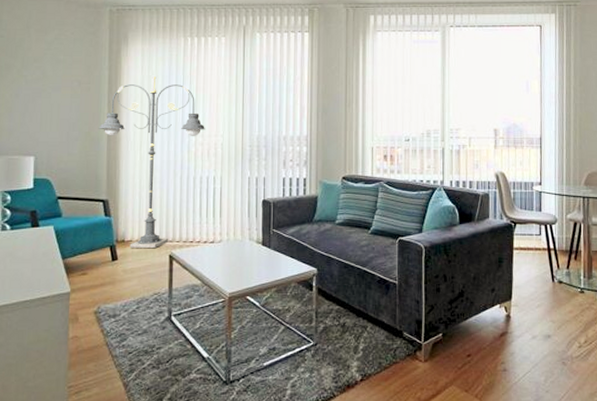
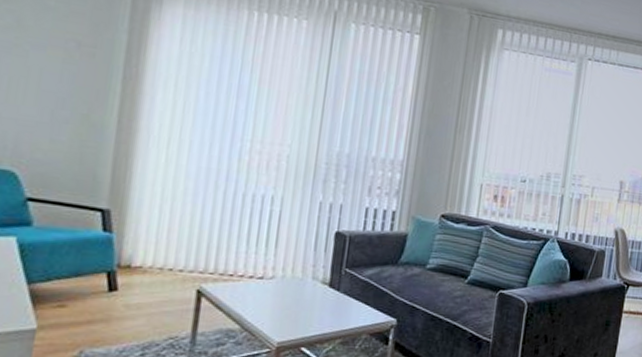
floor lamp: present [98,75,205,249] -> none [103,52,267,280]

